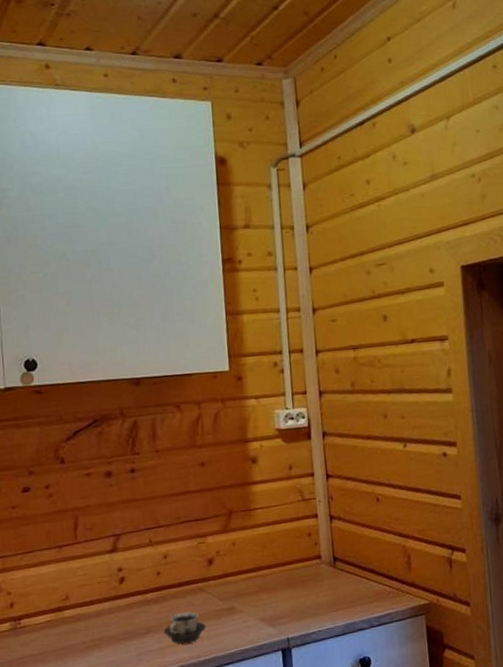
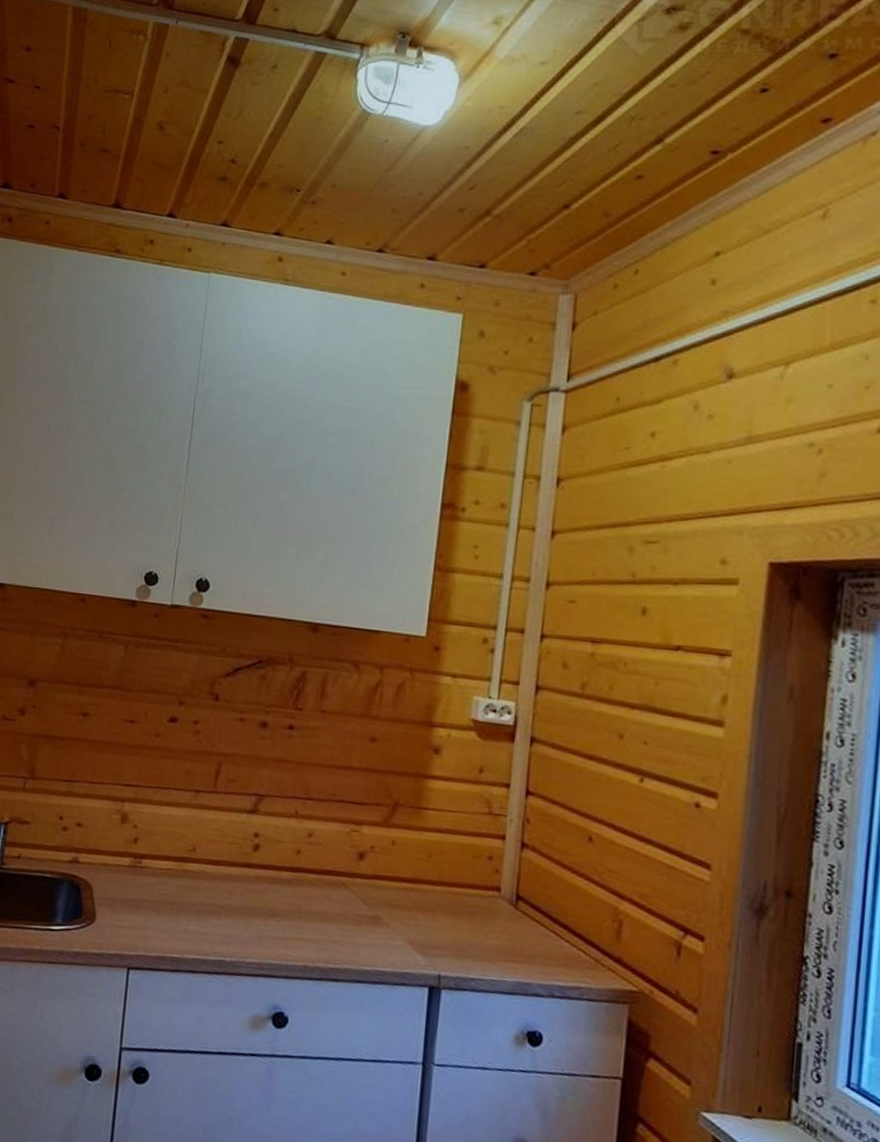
cup: present [163,611,206,644] -> none [292,903,343,943]

